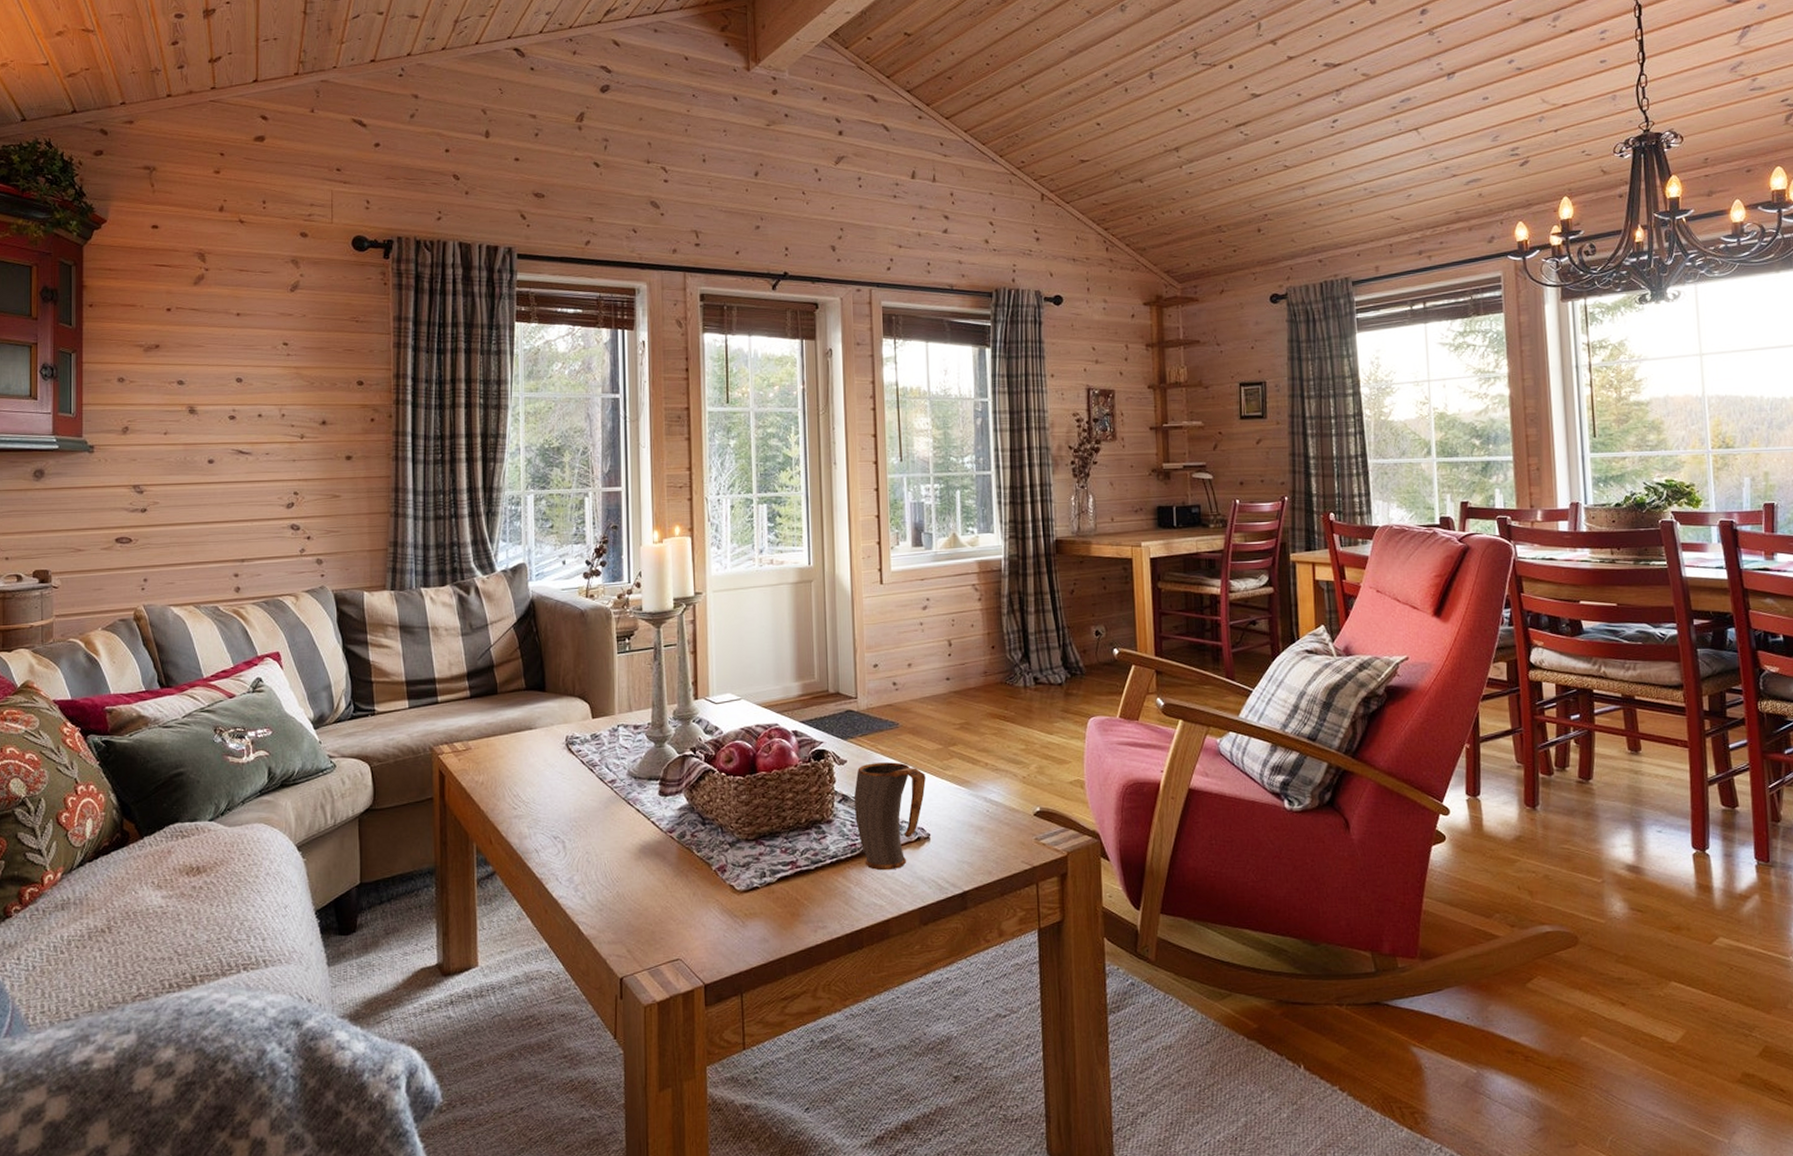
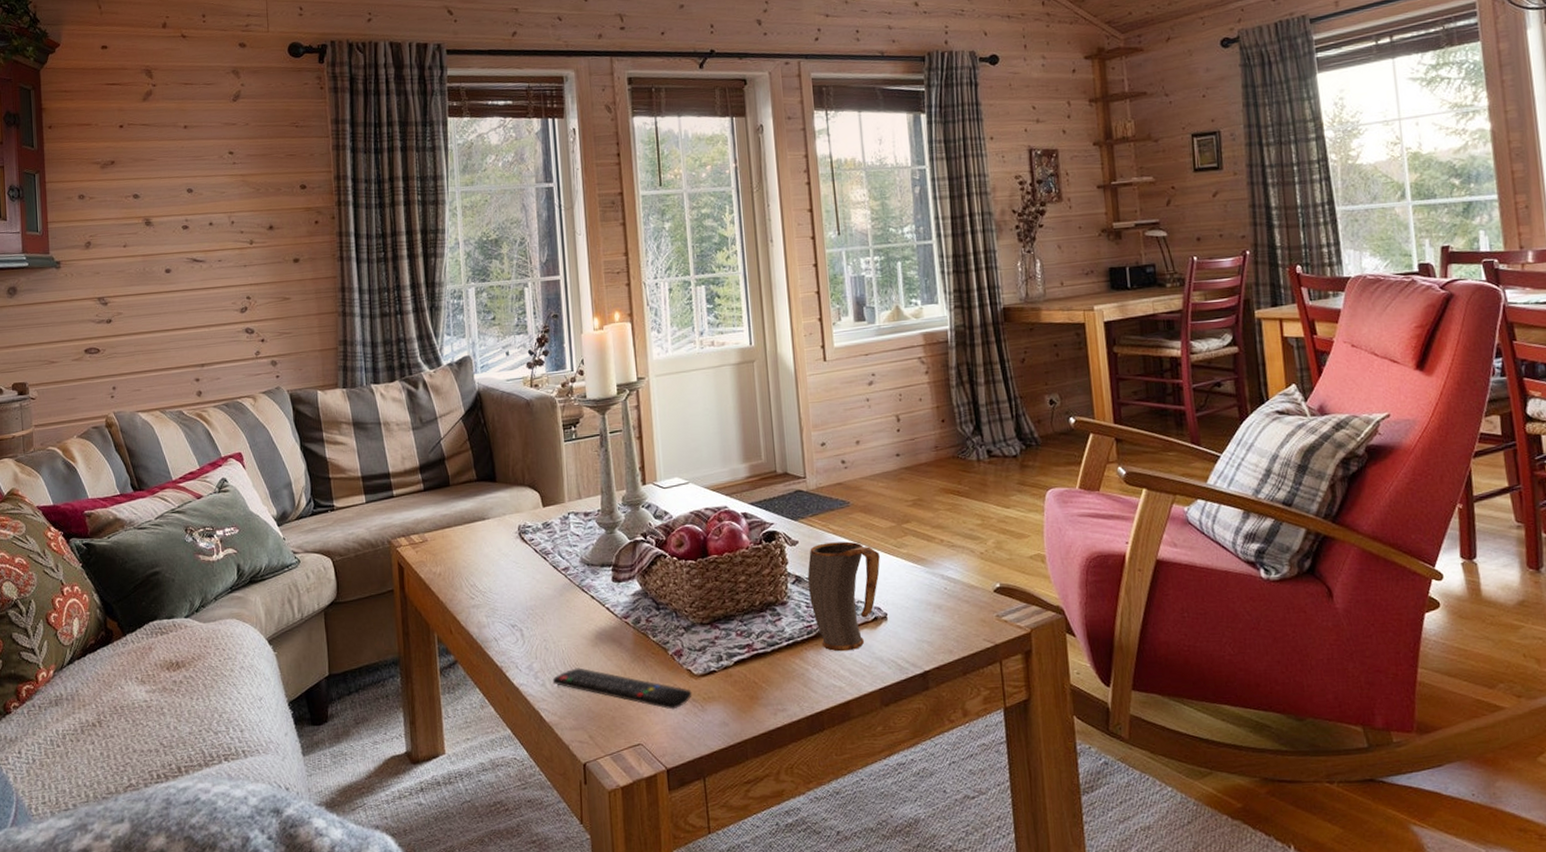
remote control: none [593,881,734,925] -> present [552,667,692,710]

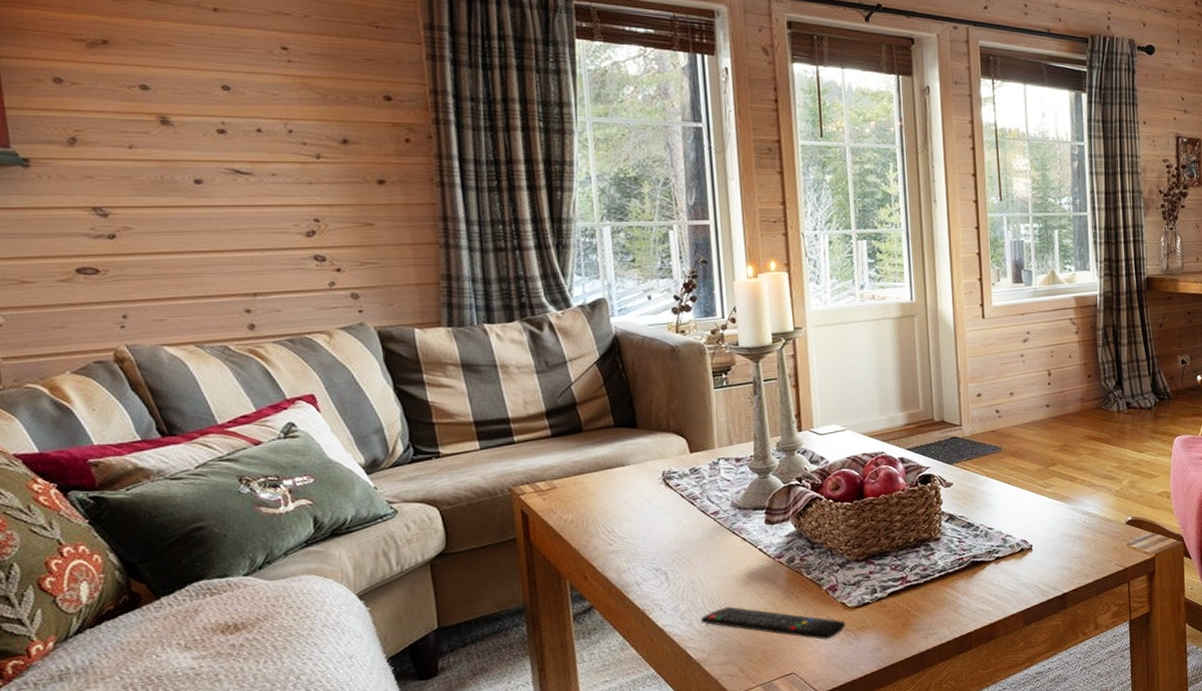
mug: present [807,541,880,652] -> none [960,483,1028,580]

